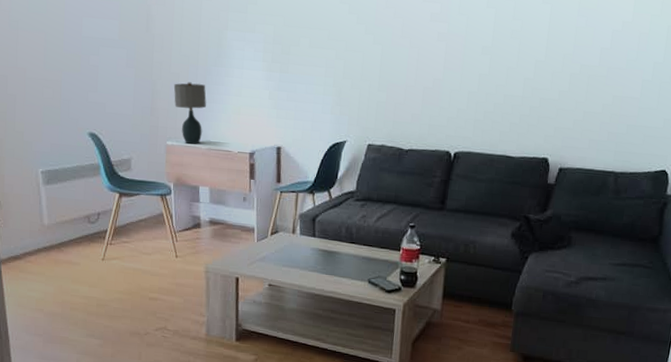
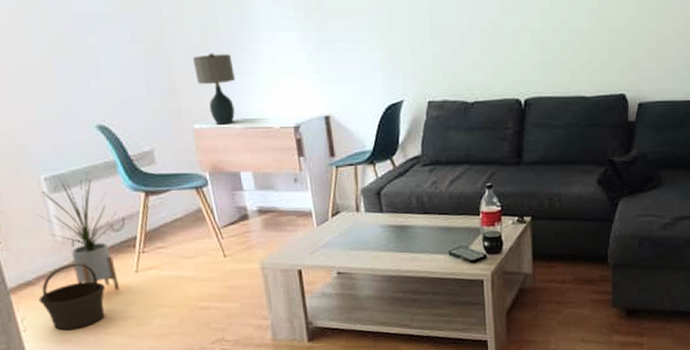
basket: none [22,246,76,302] -> present [38,264,105,331]
house plant: none [31,171,97,273] -> present [37,173,122,290]

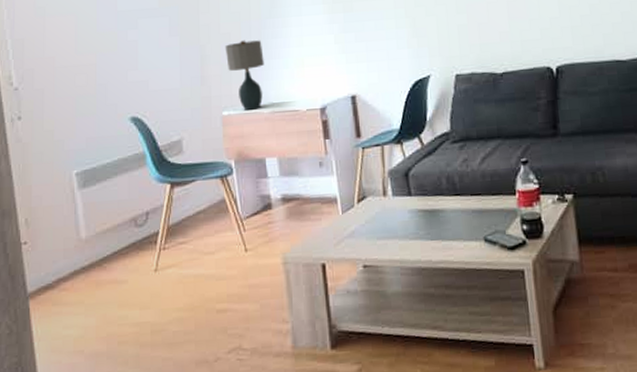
house plant: present [37,173,122,290] -> none [65,166,146,292]
basket: present [38,264,105,331] -> none [56,263,123,340]

